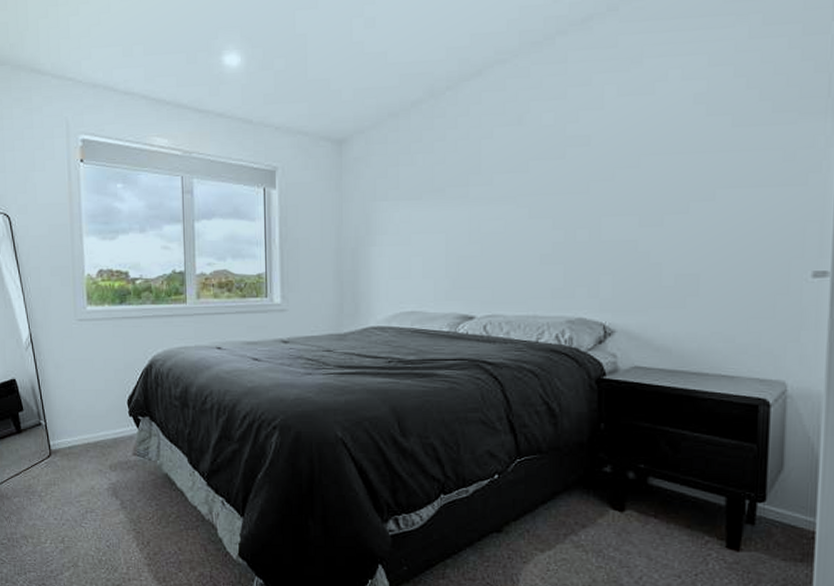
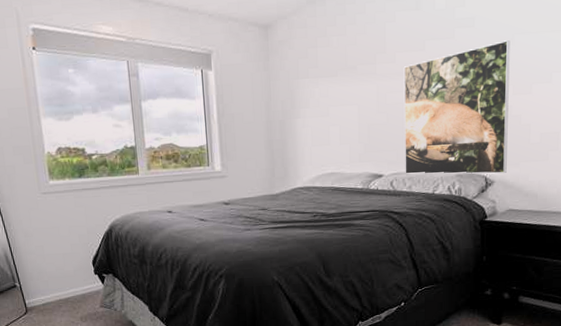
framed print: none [501,162,635,321] -> present [403,40,510,175]

